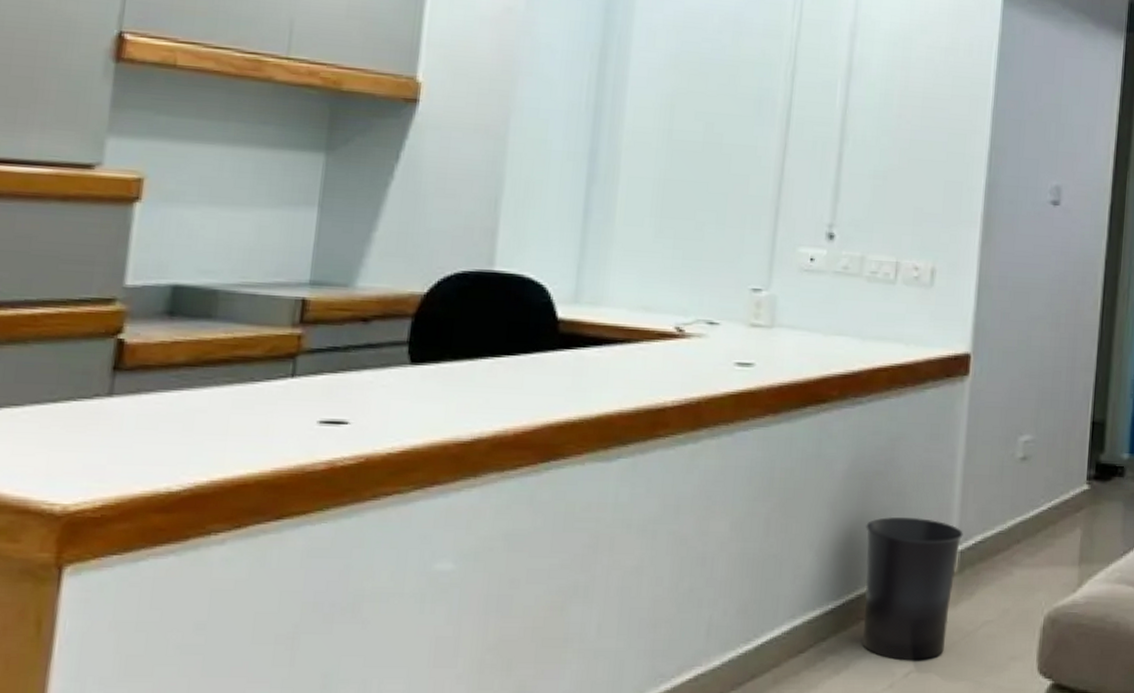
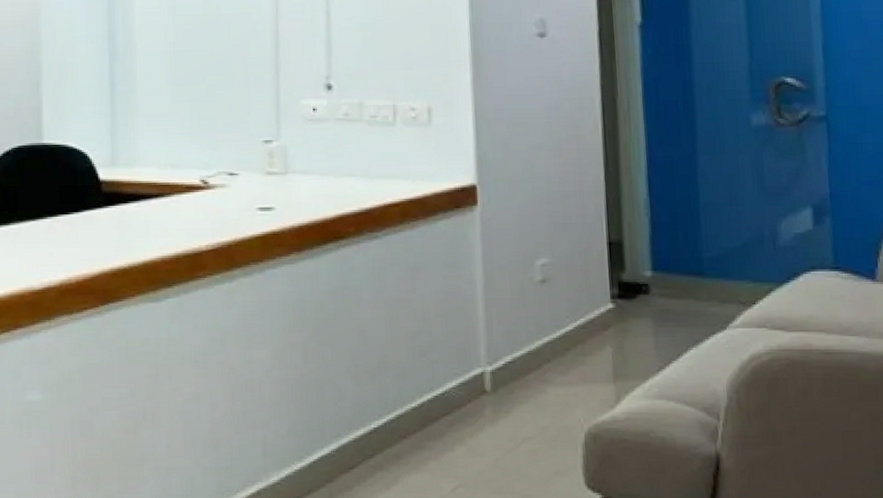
waste bin: present [862,516,963,661] -> none [397,341,492,476]

